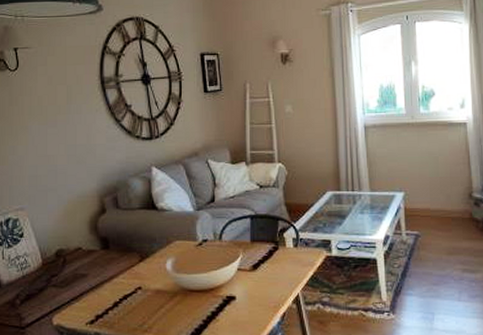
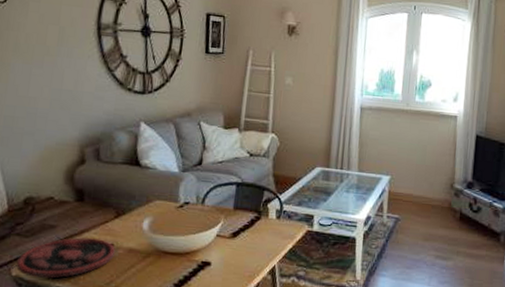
plate: none [57,283,143,325] -> present [16,237,115,279]

